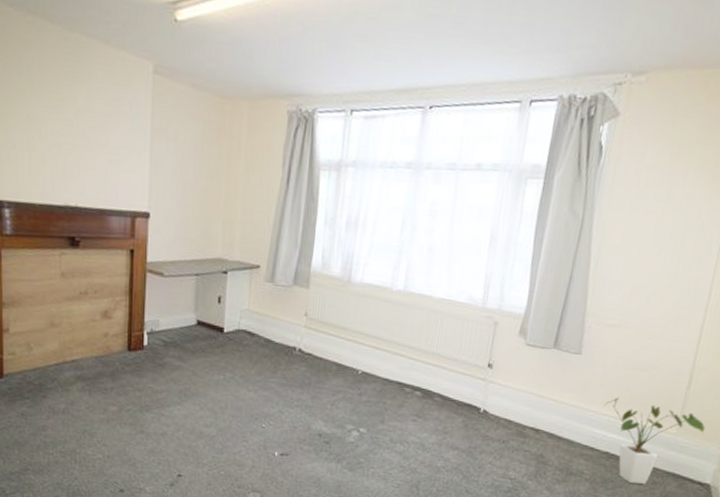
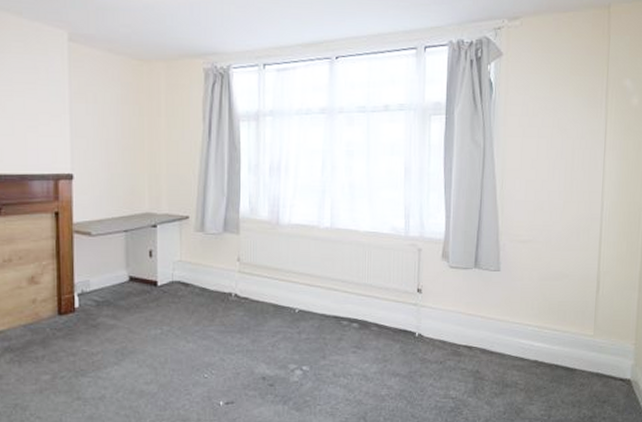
house plant: present [603,397,706,484] -> none [526,307,618,387]

